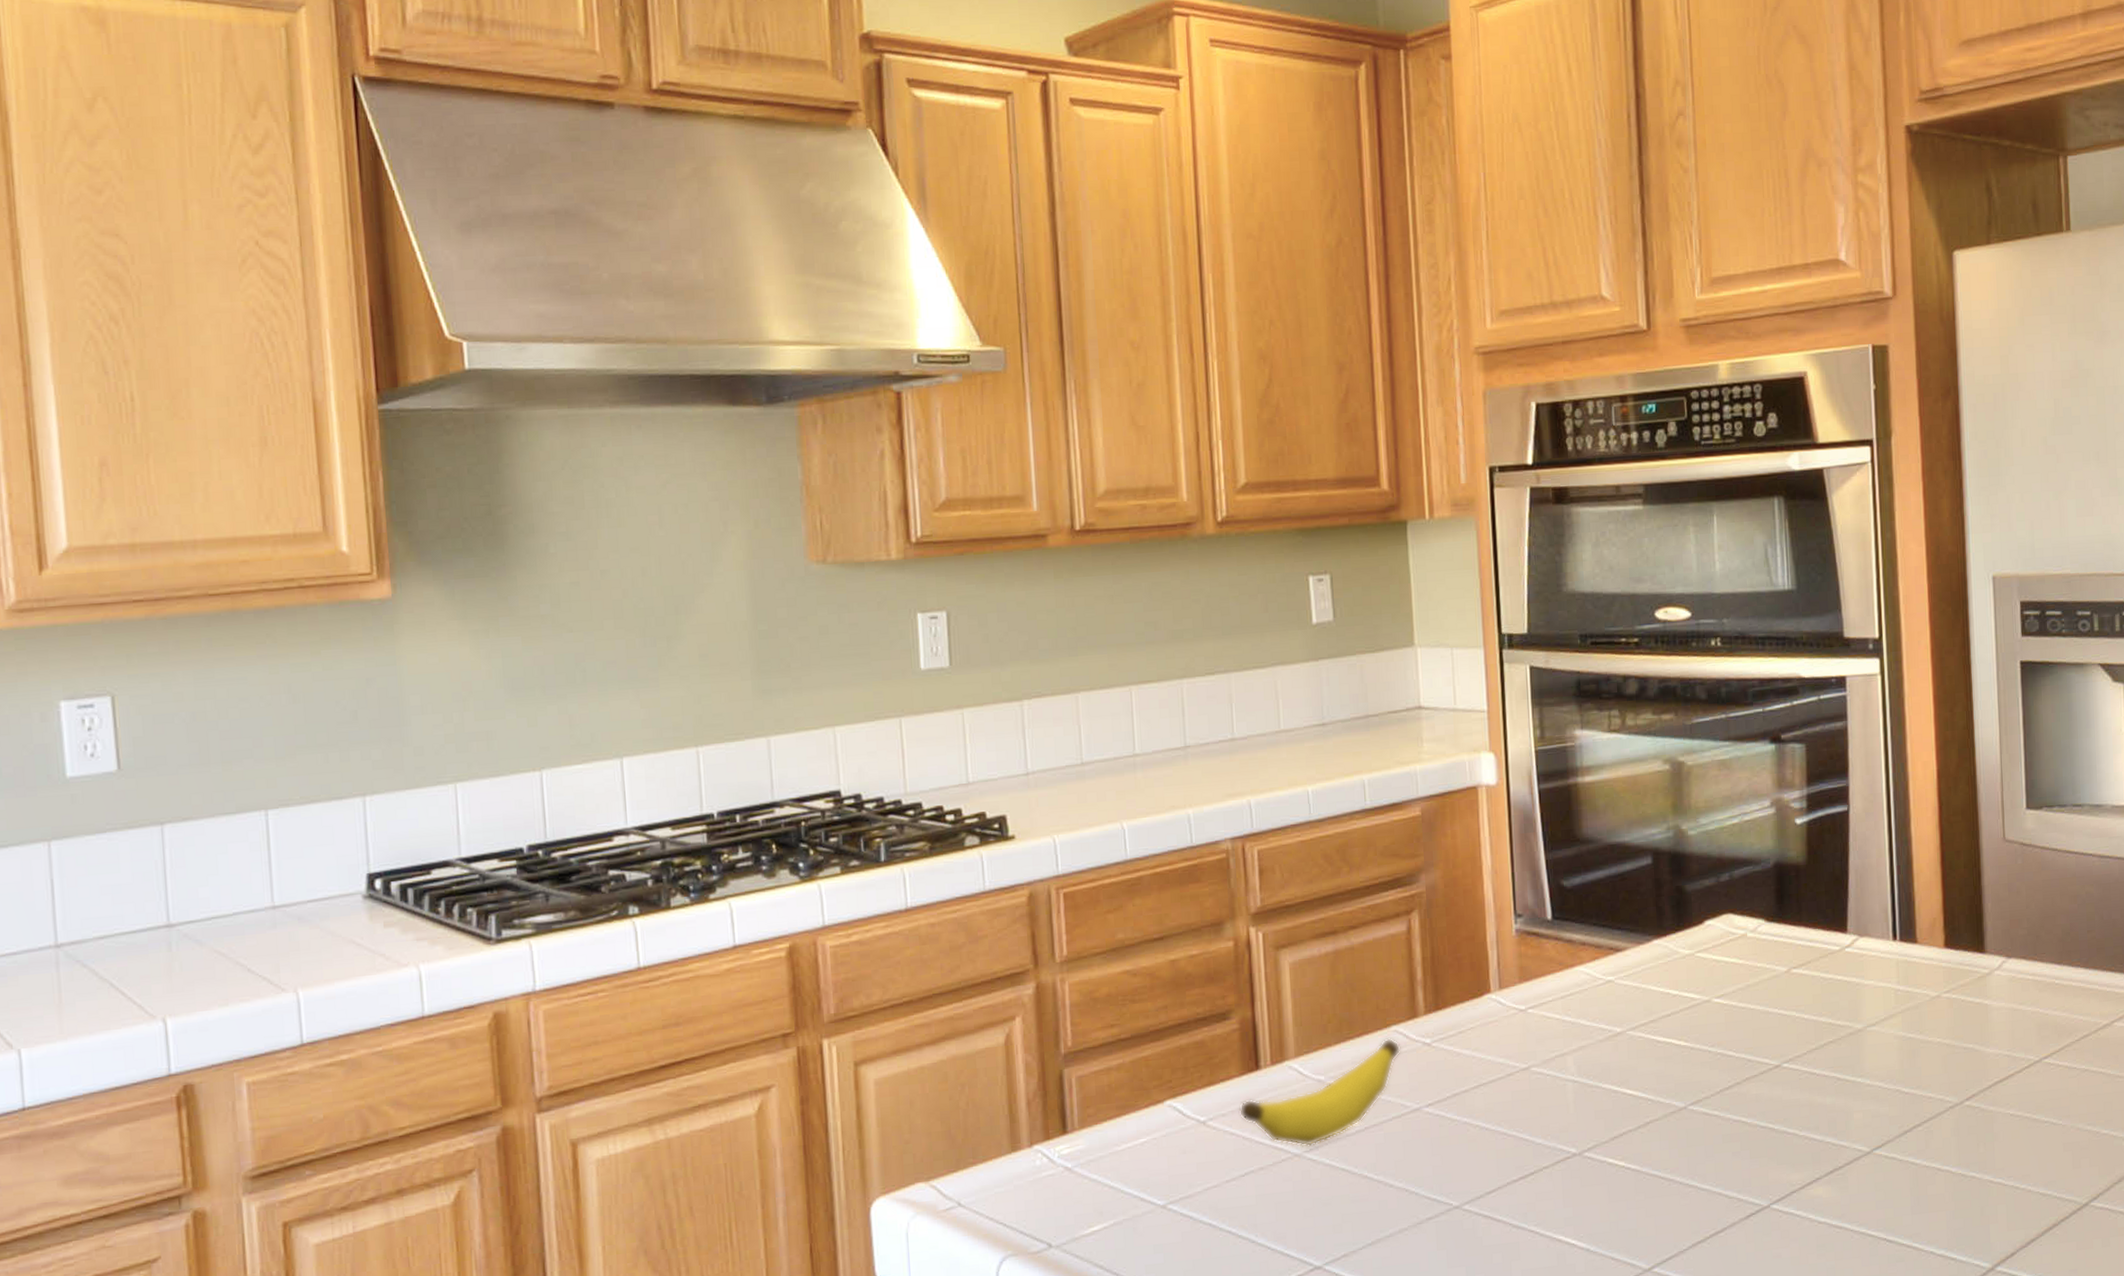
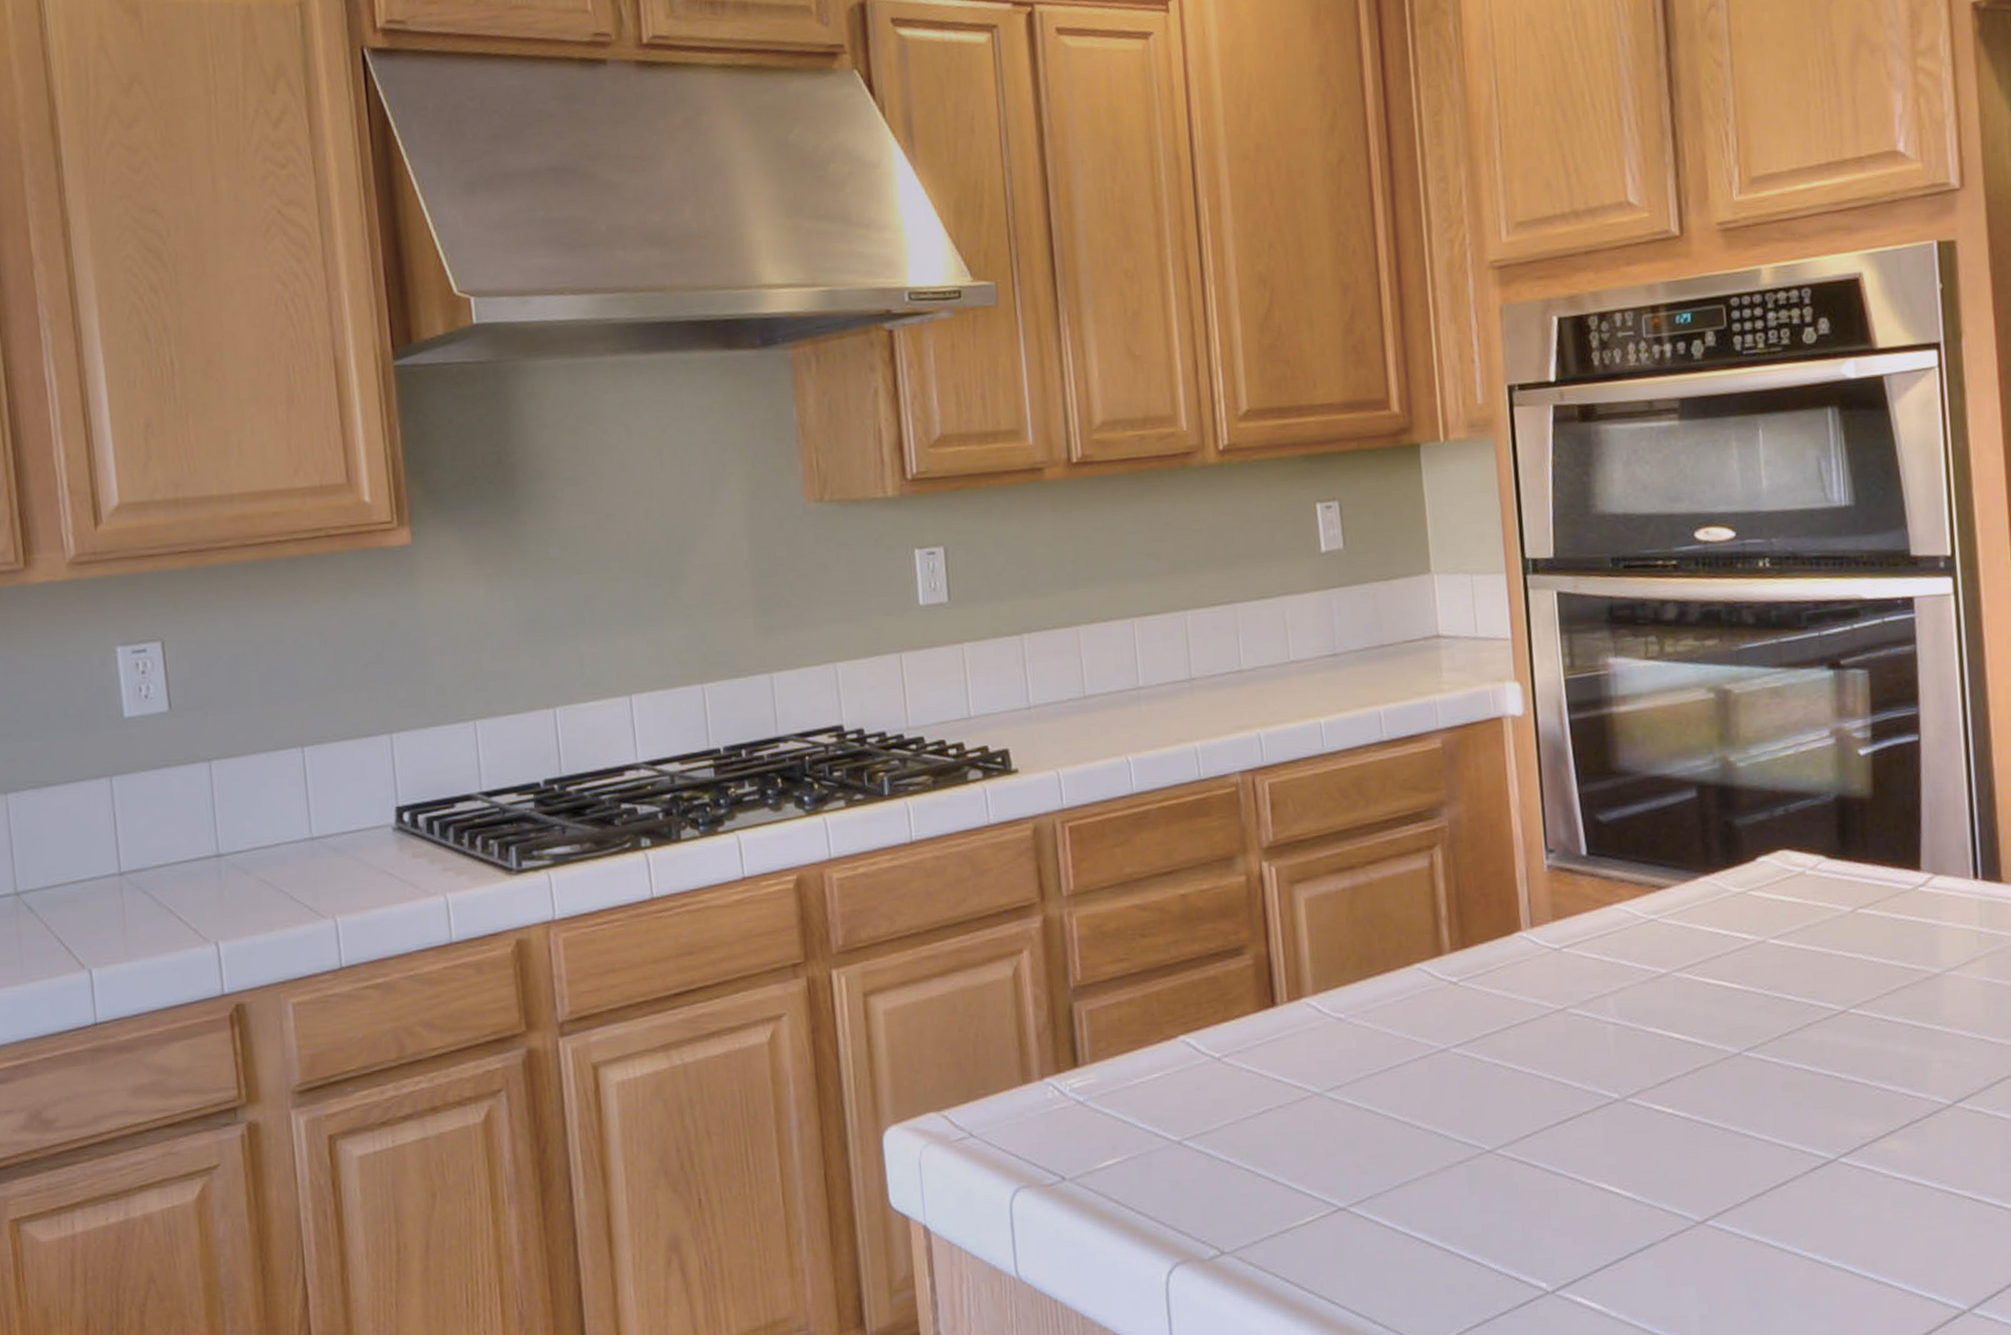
banana: present [1238,1038,1401,1146] -> none [1255,976,1426,1085]

